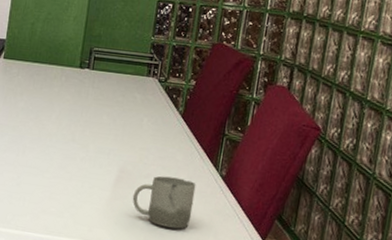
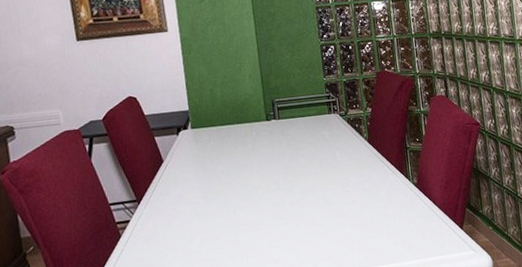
cup: present [132,175,196,229] -> none [344,195,400,243]

